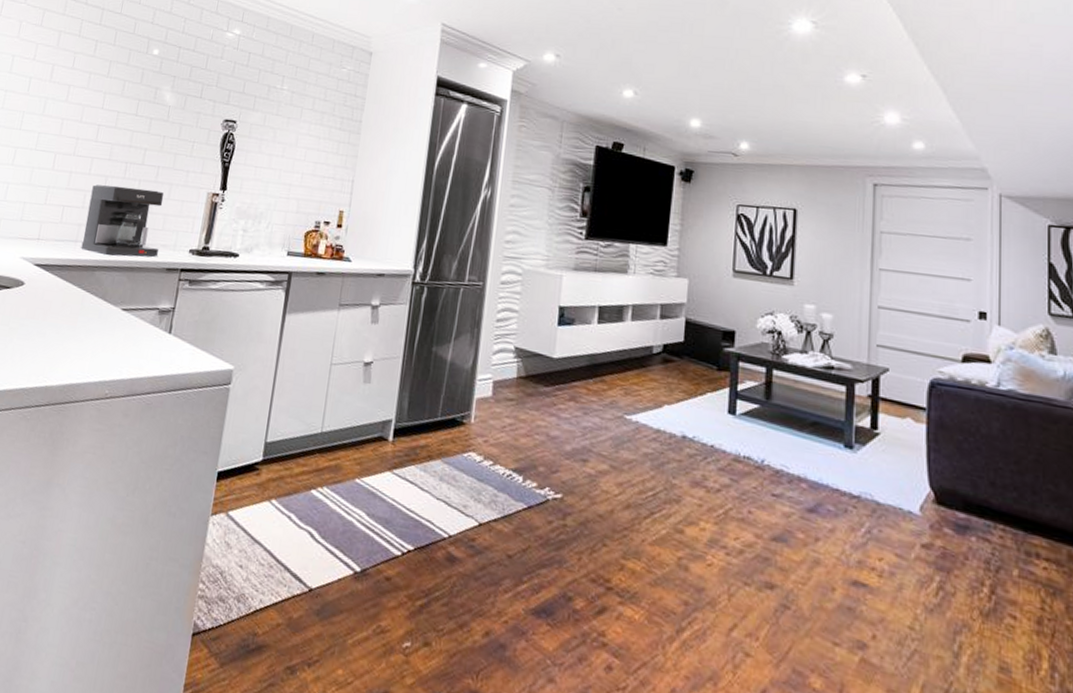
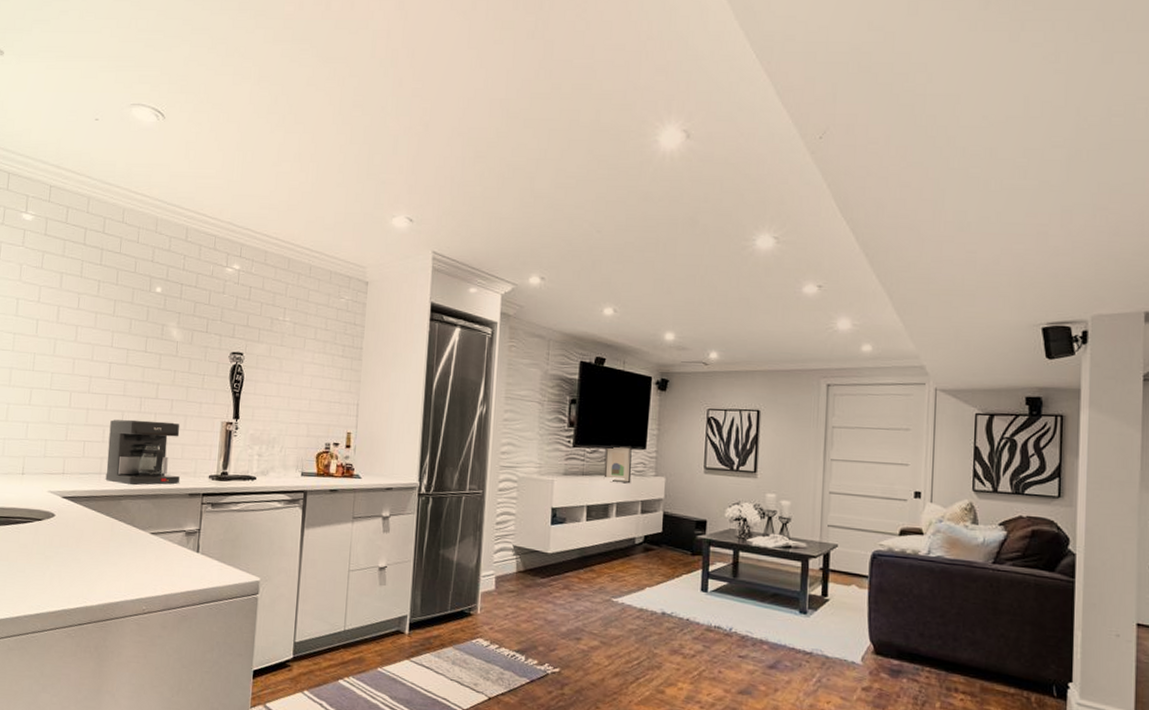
picture frame: none [618,239,651,284] -> present [603,445,632,484]

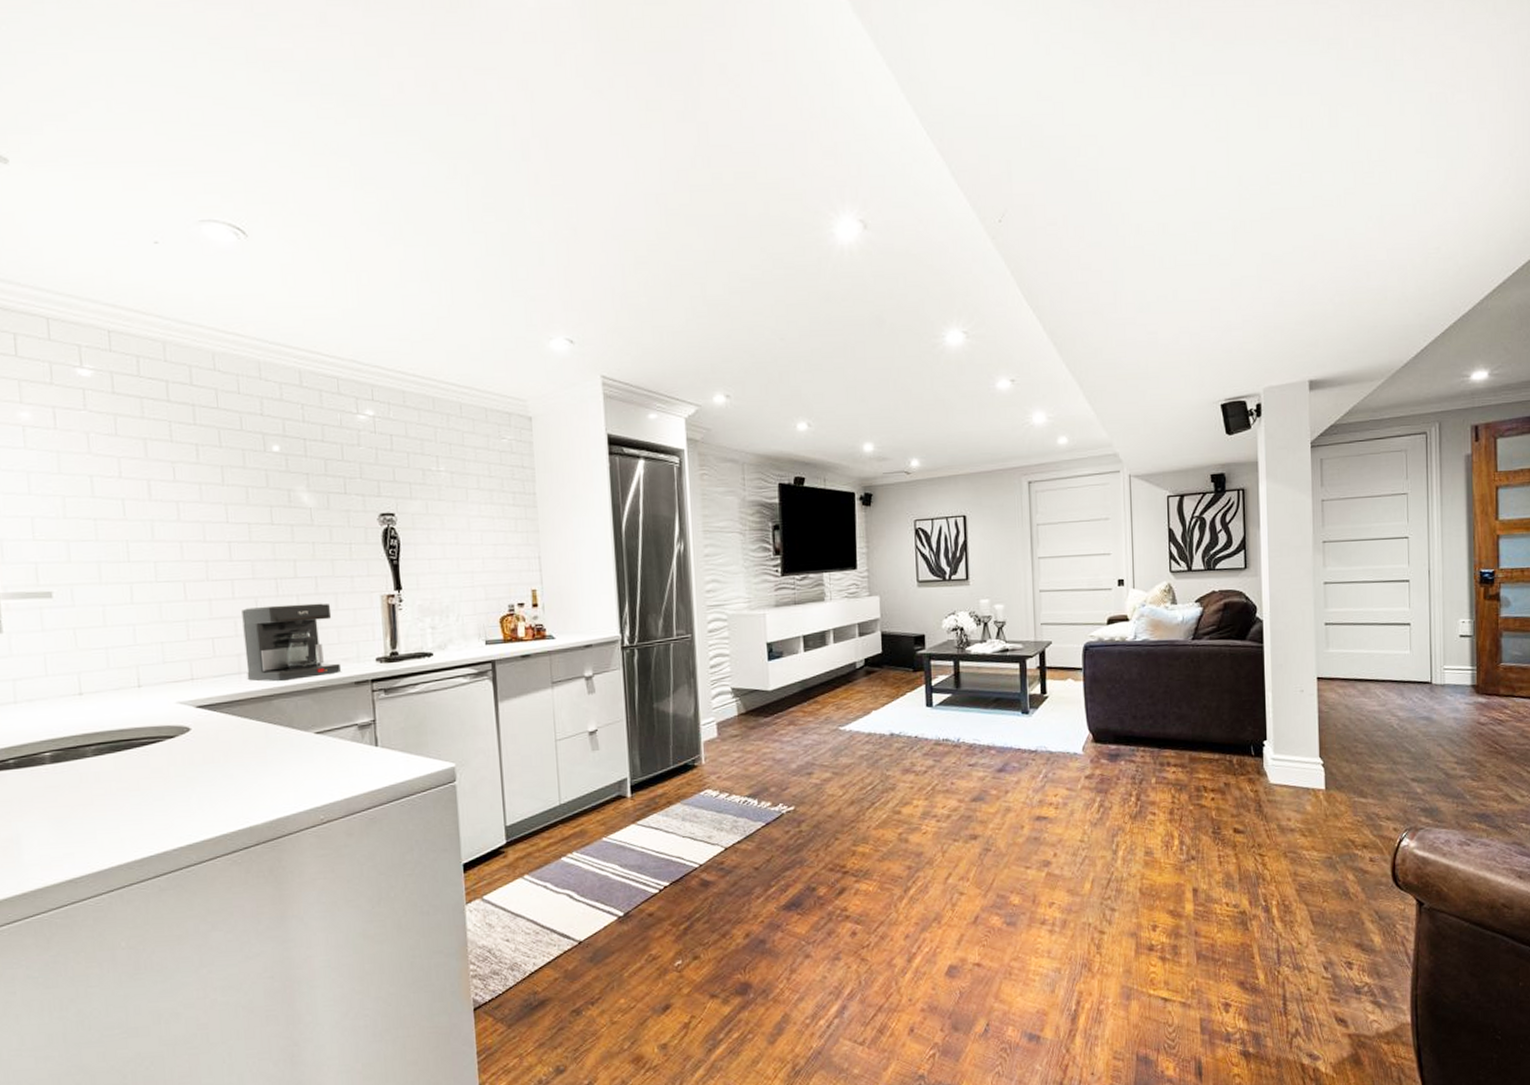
picture frame: present [603,445,632,484] -> none [815,568,846,609]

